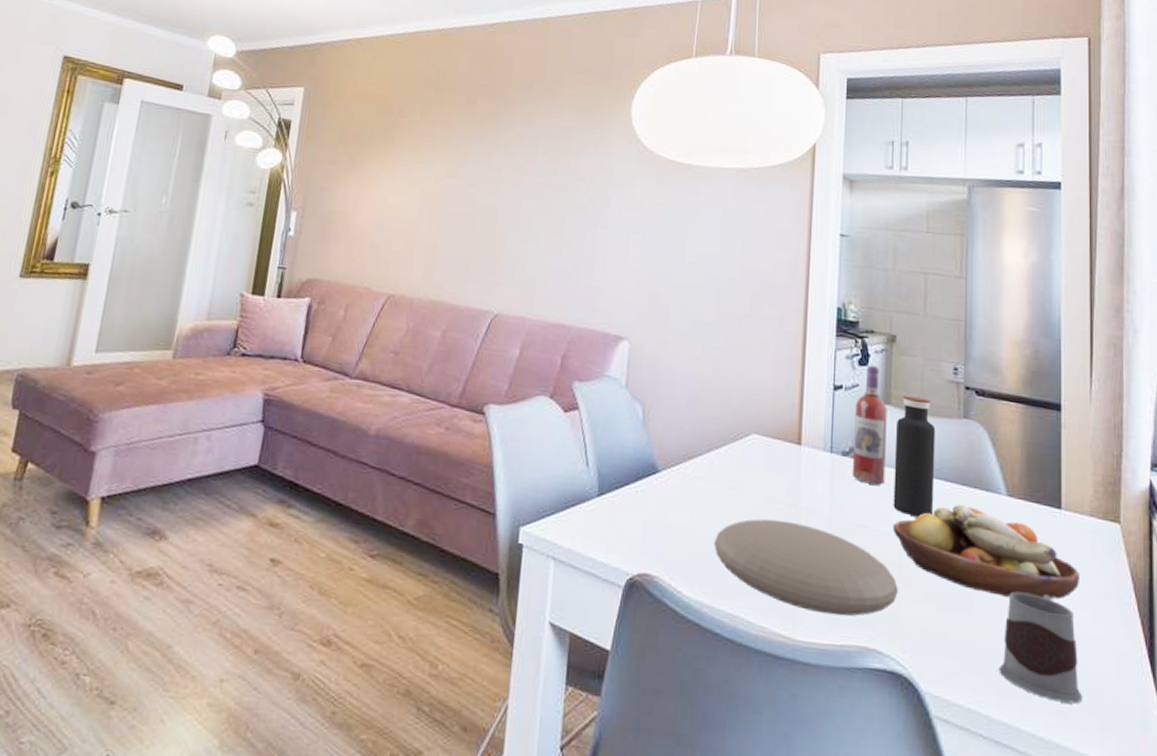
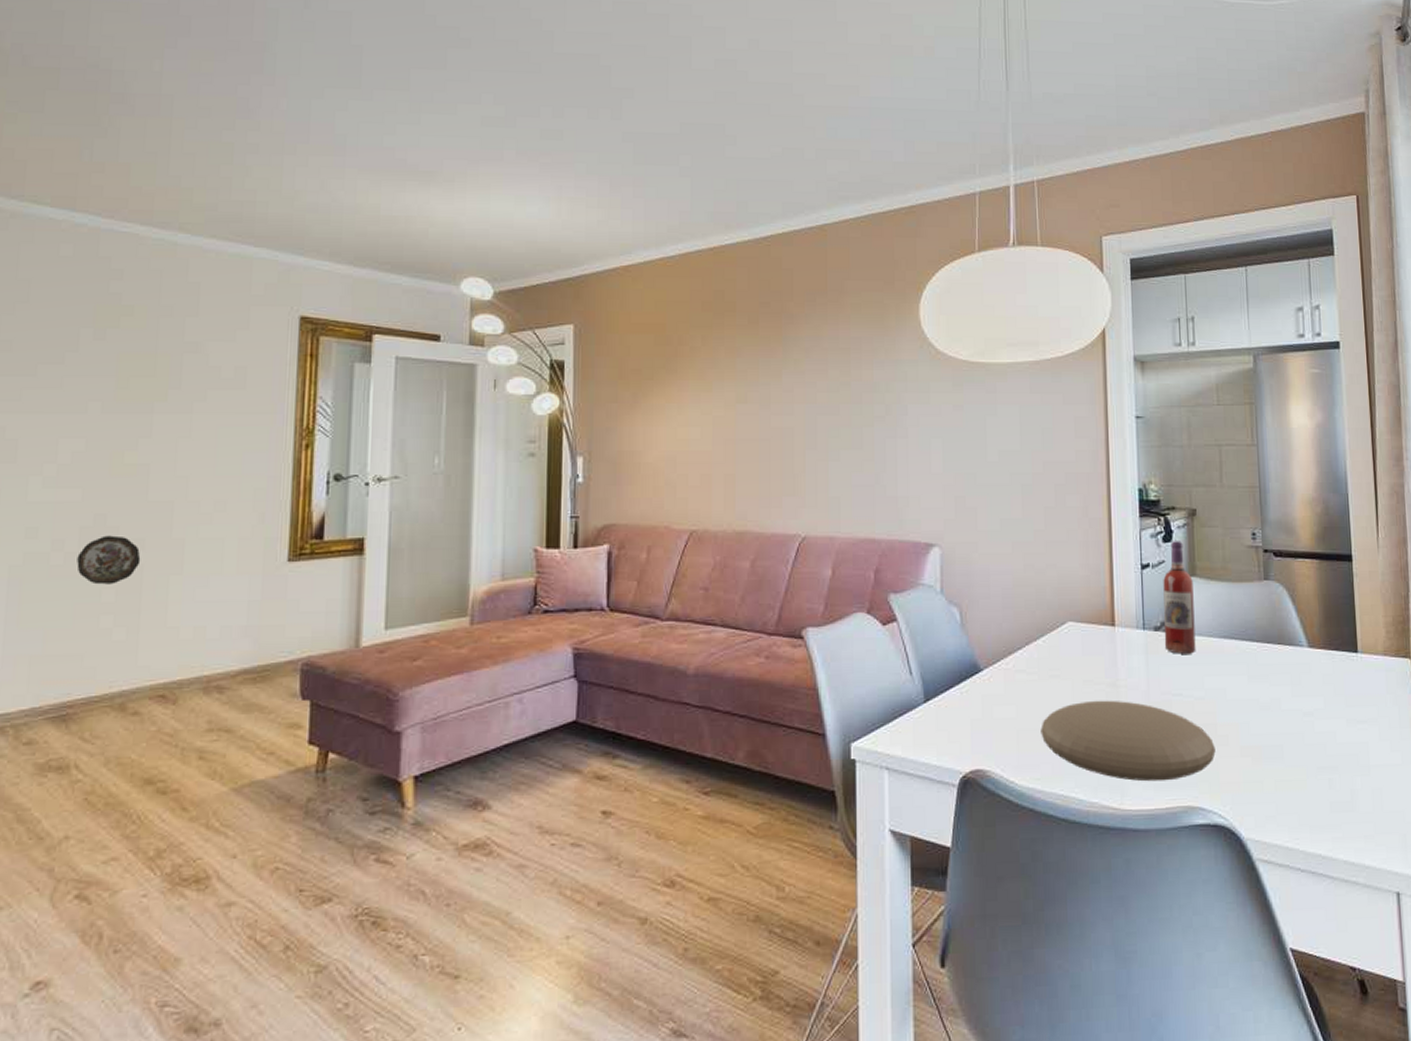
fruit bowl: present [892,505,1079,600] -> none [1206,662,1378,741]
water bottle: present [893,396,936,517] -> none [1202,566,1242,679]
mug: present [999,591,1083,704] -> none [1311,733,1387,828]

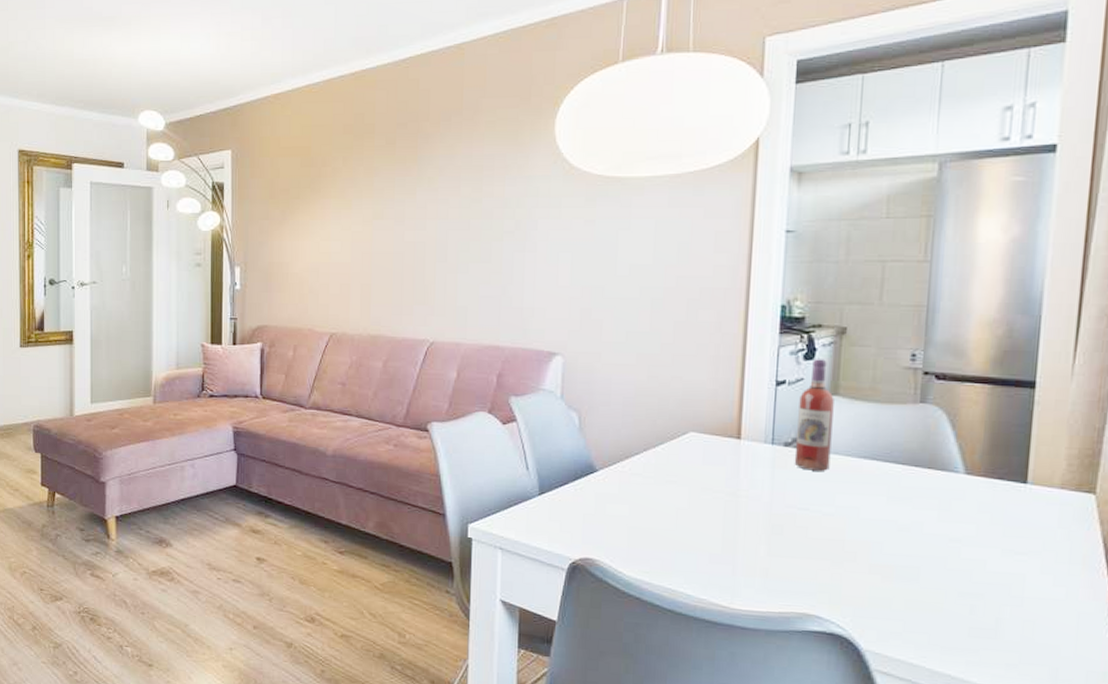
plate: present [1040,700,1216,782] -> none [652,507,841,588]

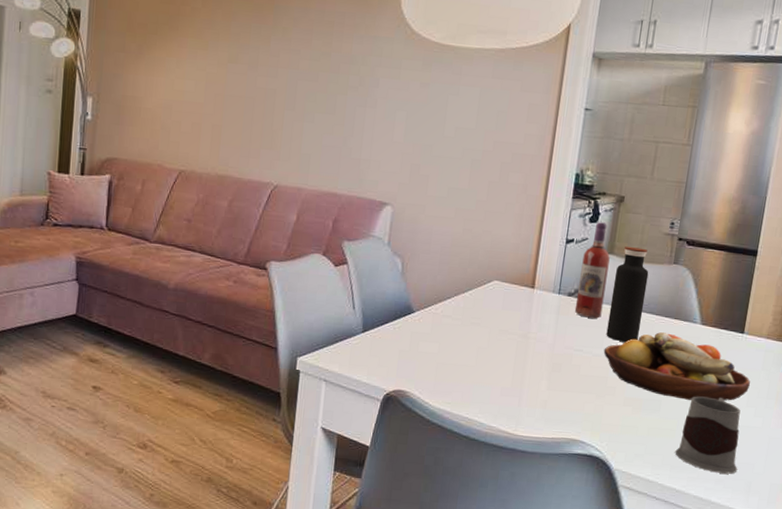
fruit bowl: none [836,485,1043,567] -> present [603,332,750,401]
water bottle: none [838,386,888,498] -> present [606,247,649,343]
mug: none [945,561,1036,658] -> present [675,396,741,474]

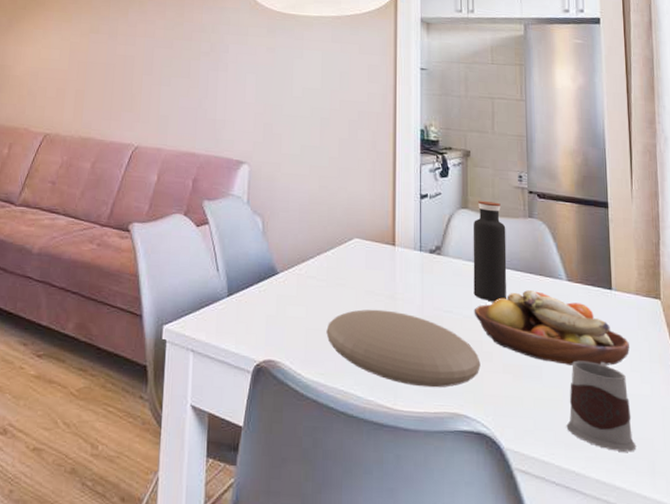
plate: none [456,346,603,417] -> present [326,309,481,388]
wine bottle: present [574,222,610,319] -> none [438,176,466,277]

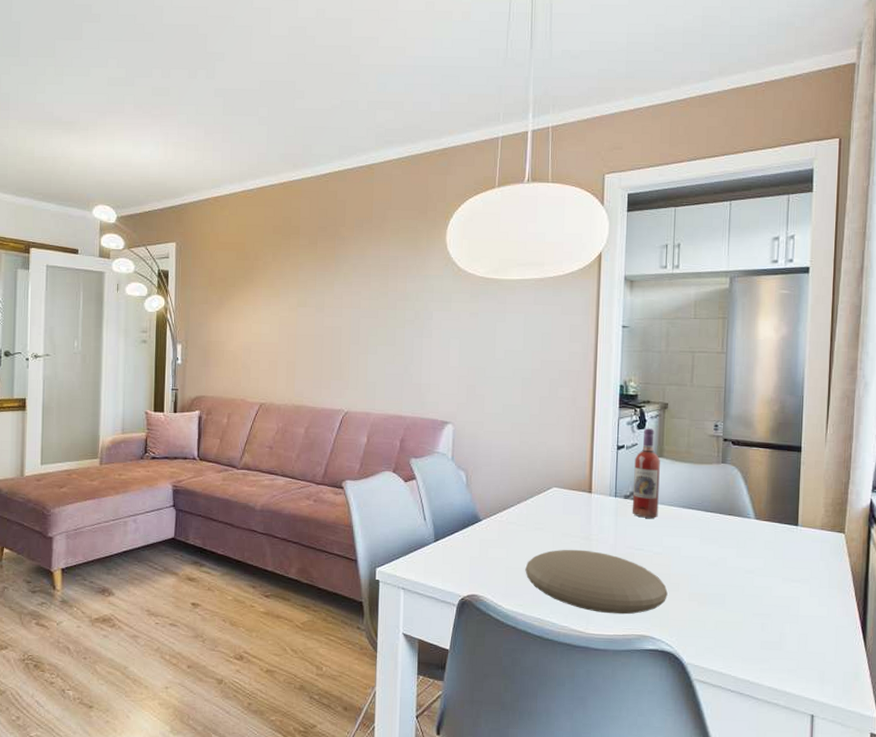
wine bottle: none [438,176,466,277] -> present [632,428,660,518]
water bottle: present [473,201,507,302] -> none [664,450,699,540]
fruit bowl: present [474,290,629,366] -> none [664,528,810,593]
mug: present [566,360,637,452] -> none [744,588,809,664]

